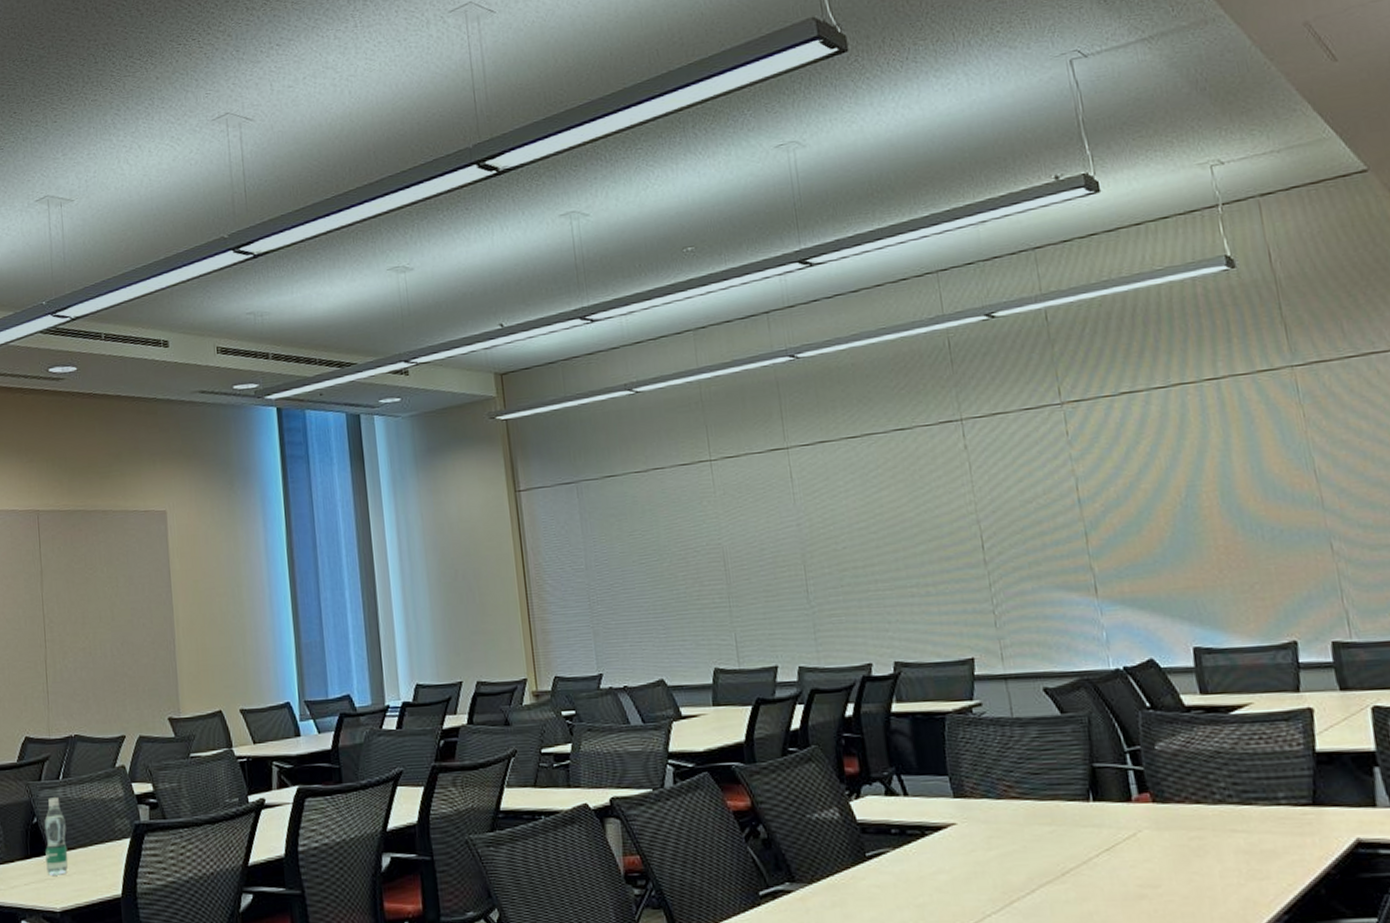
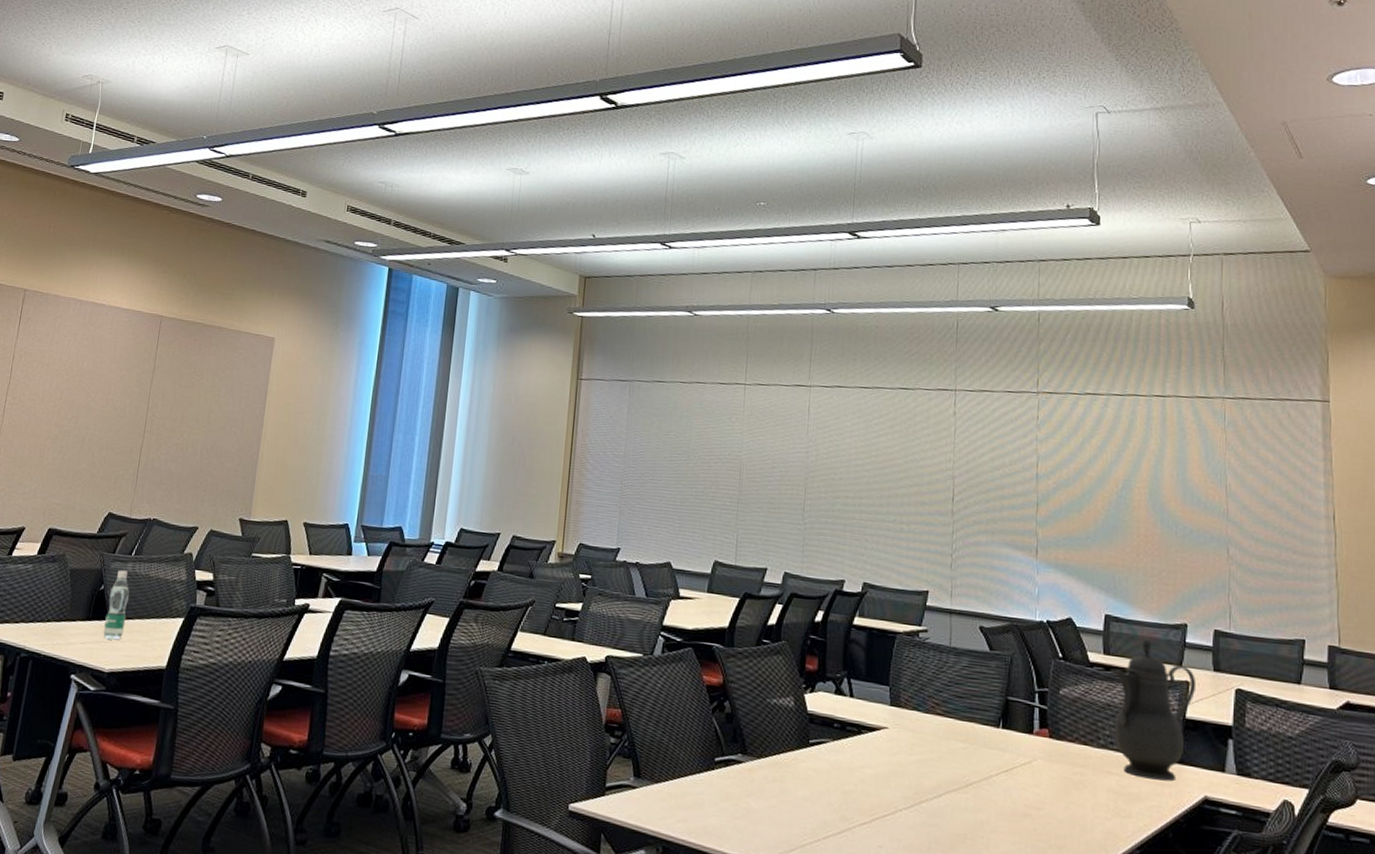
coffeepot: none [1211,667,1323,830] -> present [1110,638,1197,781]

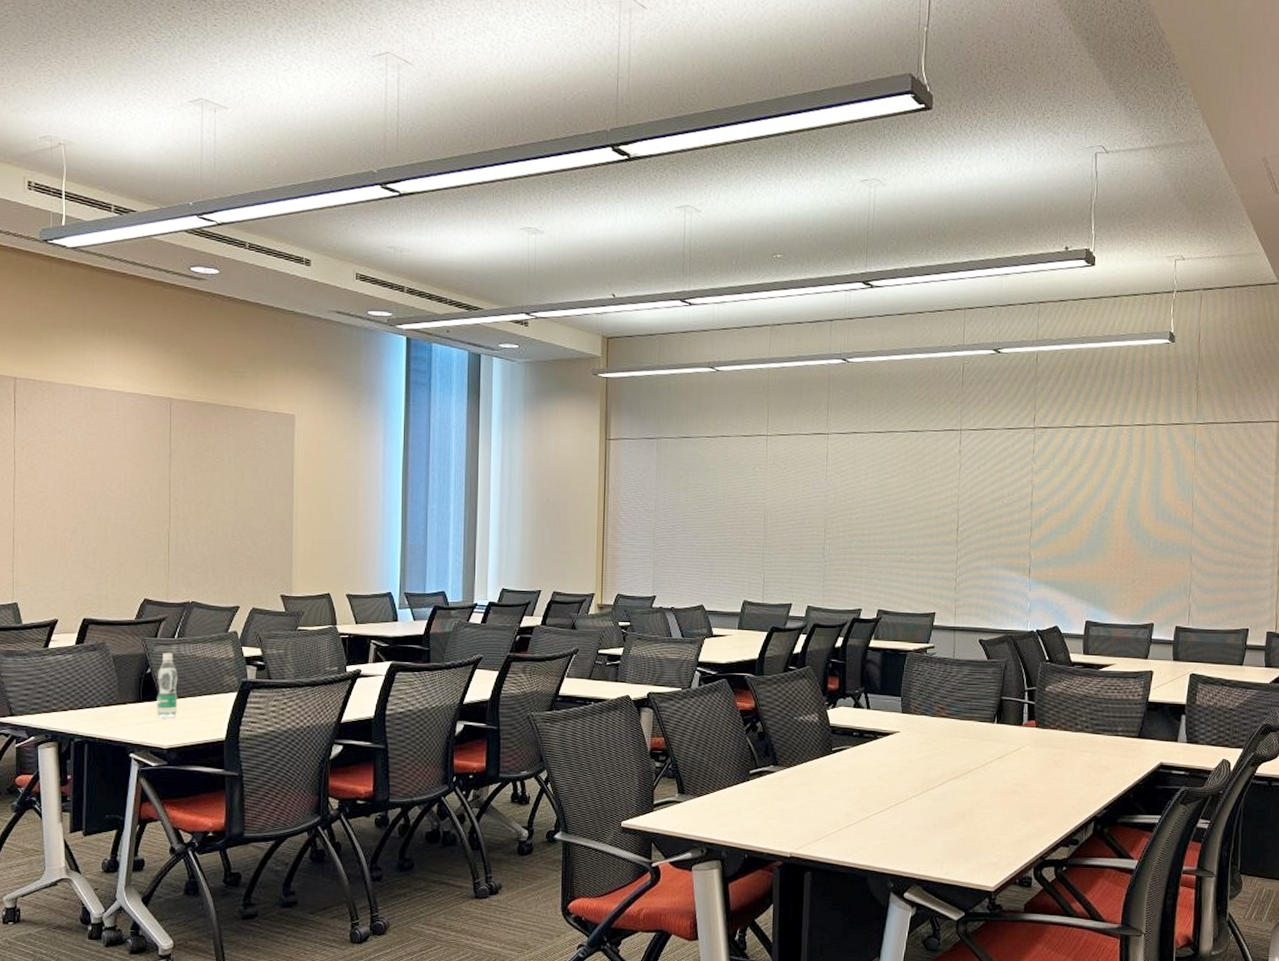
coffeepot: present [1110,638,1197,781] -> none [1088,638,1159,753]

